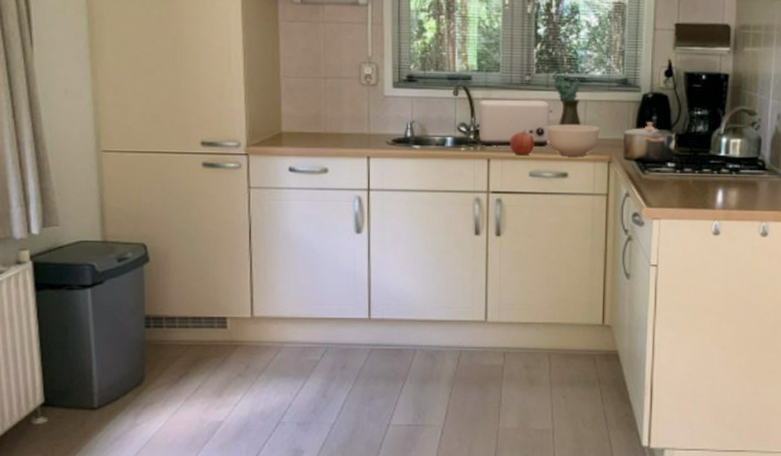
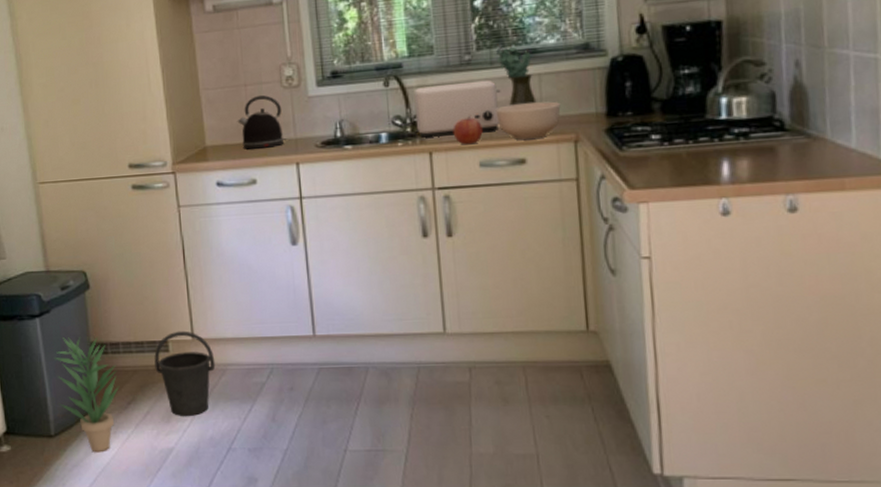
potted plant: none [104,310,172,425] -> present [54,337,120,453]
bucket: none [211,308,272,391] -> present [154,330,216,416]
kettle: none [314,90,361,140] -> present [237,95,287,150]
cooking pot: present [622,122,677,161] -> none [589,89,661,137]

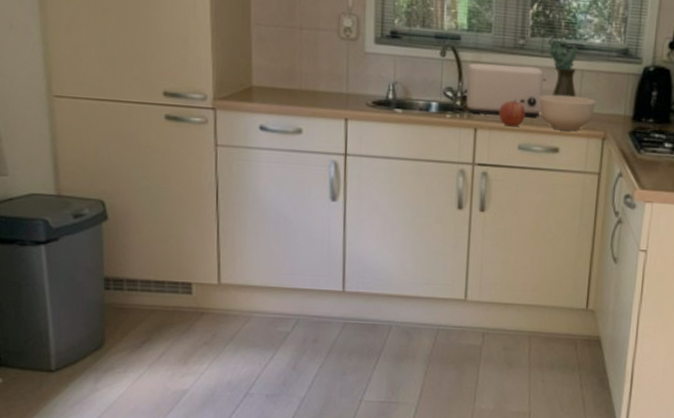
potted plant: present [54,337,120,453] -> none [60,269,134,390]
bucket: present [154,330,216,416] -> none [175,274,241,360]
kettle: present [237,95,287,150] -> none [288,42,338,99]

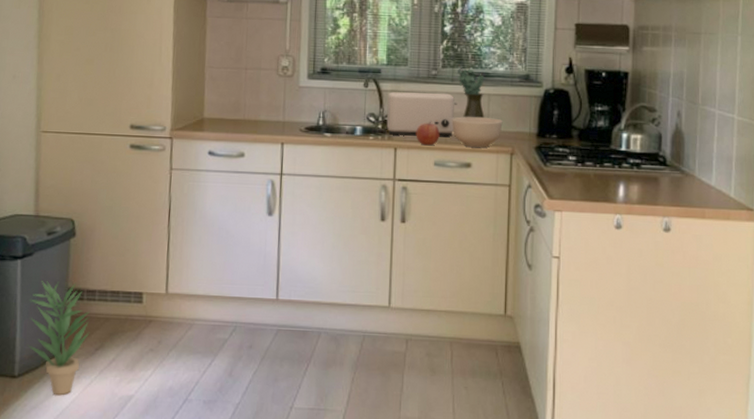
potted plant: none [60,269,134,390] -> present [27,281,90,396]

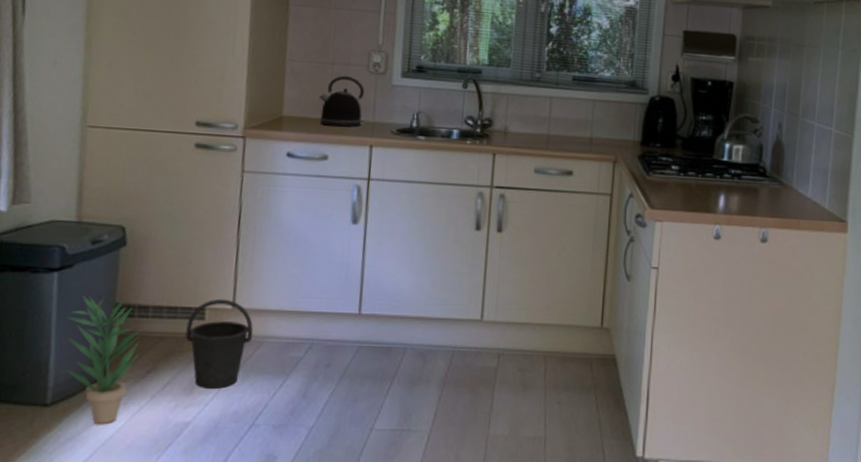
bucket: none [126,284,185,366] -> present [185,298,254,389]
kettle: none [234,80,276,127] -> present [318,76,365,127]
toaster: present [386,92,458,137] -> none [485,94,561,144]
fruit: present [416,121,440,146] -> none [516,126,542,152]
bowl: present [451,116,503,148] -> none [554,122,607,156]
vase: present [457,65,485,119] -> none [562,68,590,125]

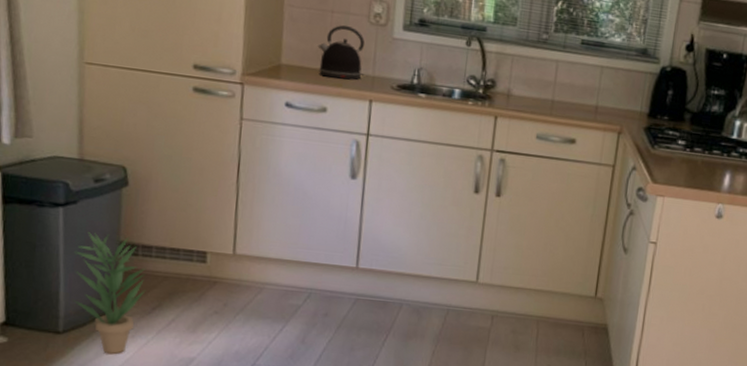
bucket: present [185,298,254,389] -> none [188,243,254,329]

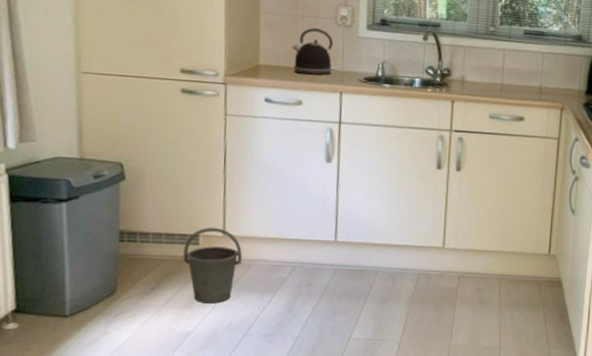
potted plant: present [73,232,146,355] -> none [78,223,145,333]
bucket: none [188,243,254,329] -> present [183,227,243,304]

